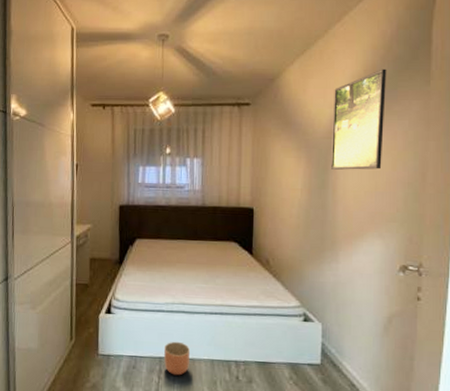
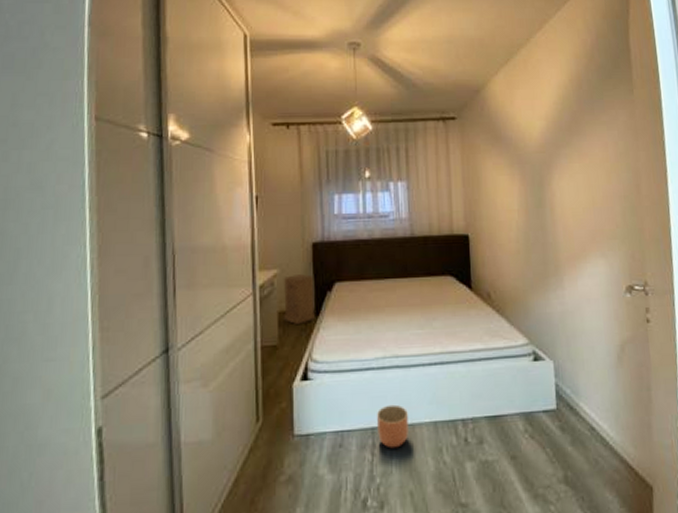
nightstand: none [93,230,119,269] -> present [283,274,315,324]
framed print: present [330,68,387,170] -> none [542,78,597,186]

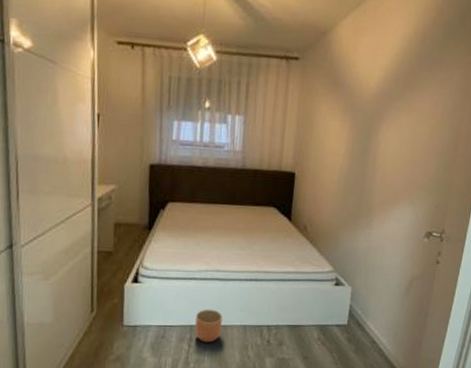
nightstand: present [283,274,315,324] -> none [118,191,148,235]

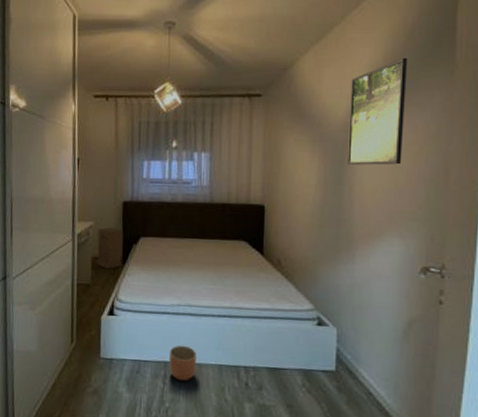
nightstand: none [118,191,148,235] -> present [95,227,122,269]
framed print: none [373,33,436,138] -> present [346,57,408,165]

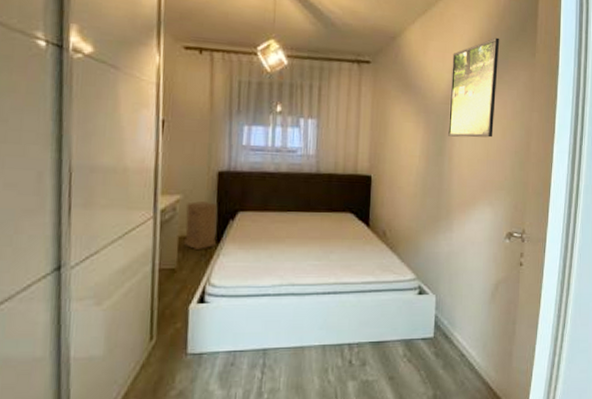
planter: present [169,345,196,381] -> none [269,328,299,368]

